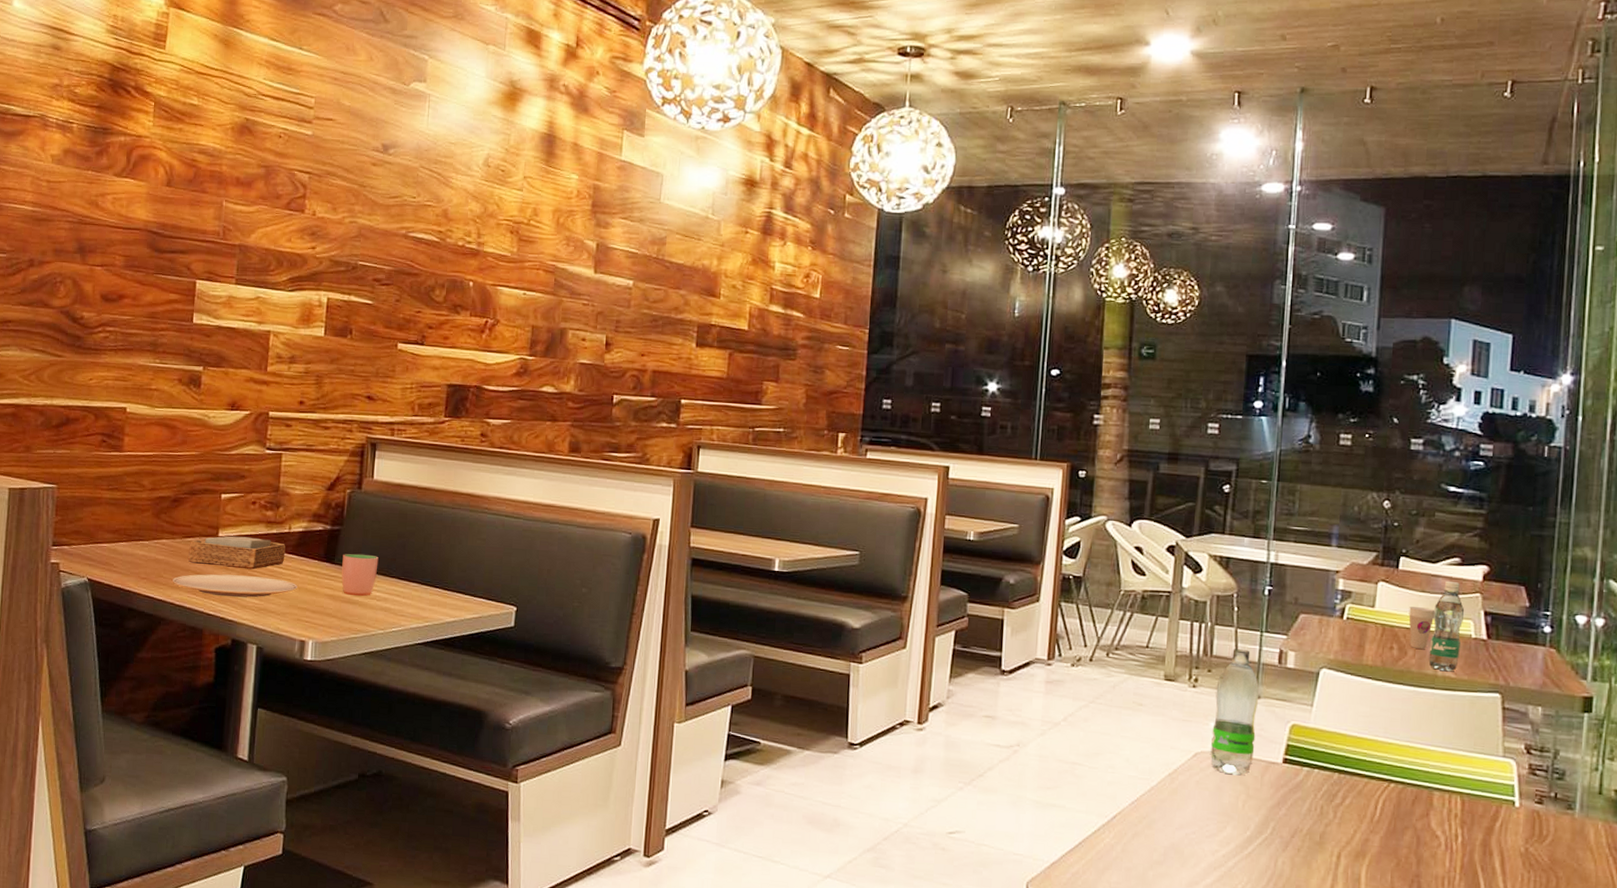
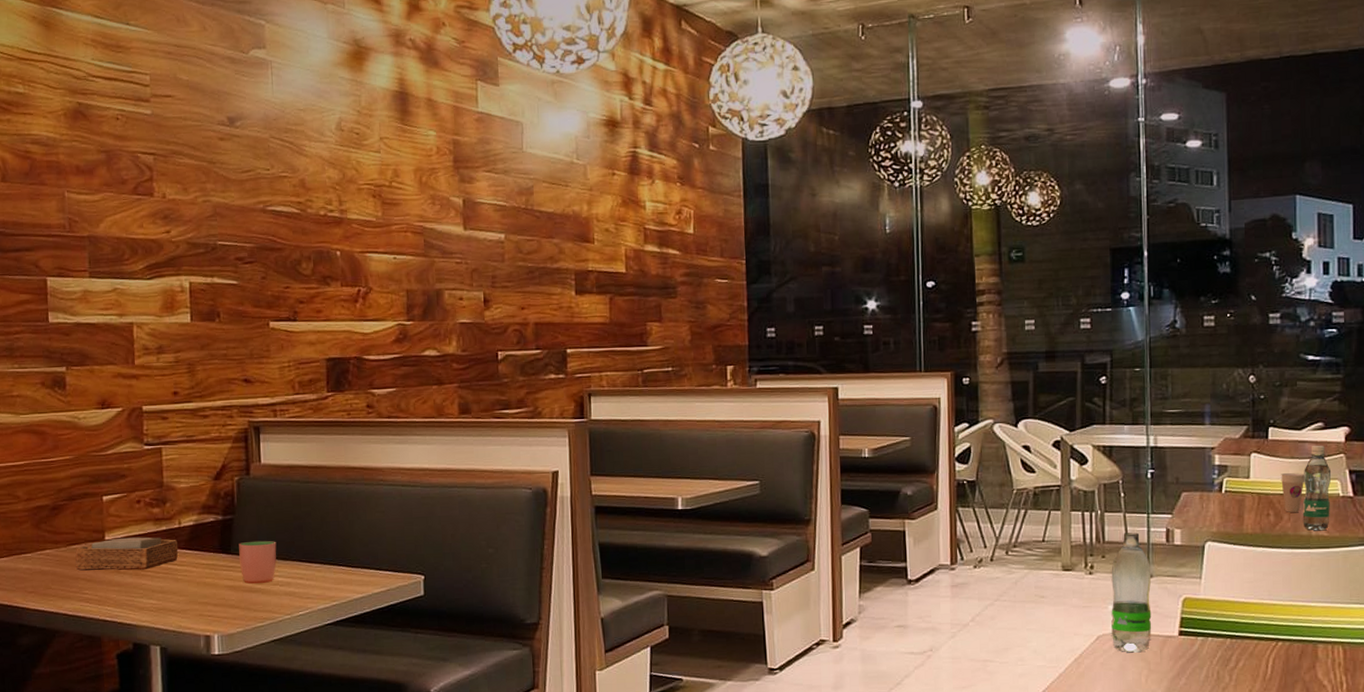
plate: present [172,574,298,598] -> none [62,576,196,601]

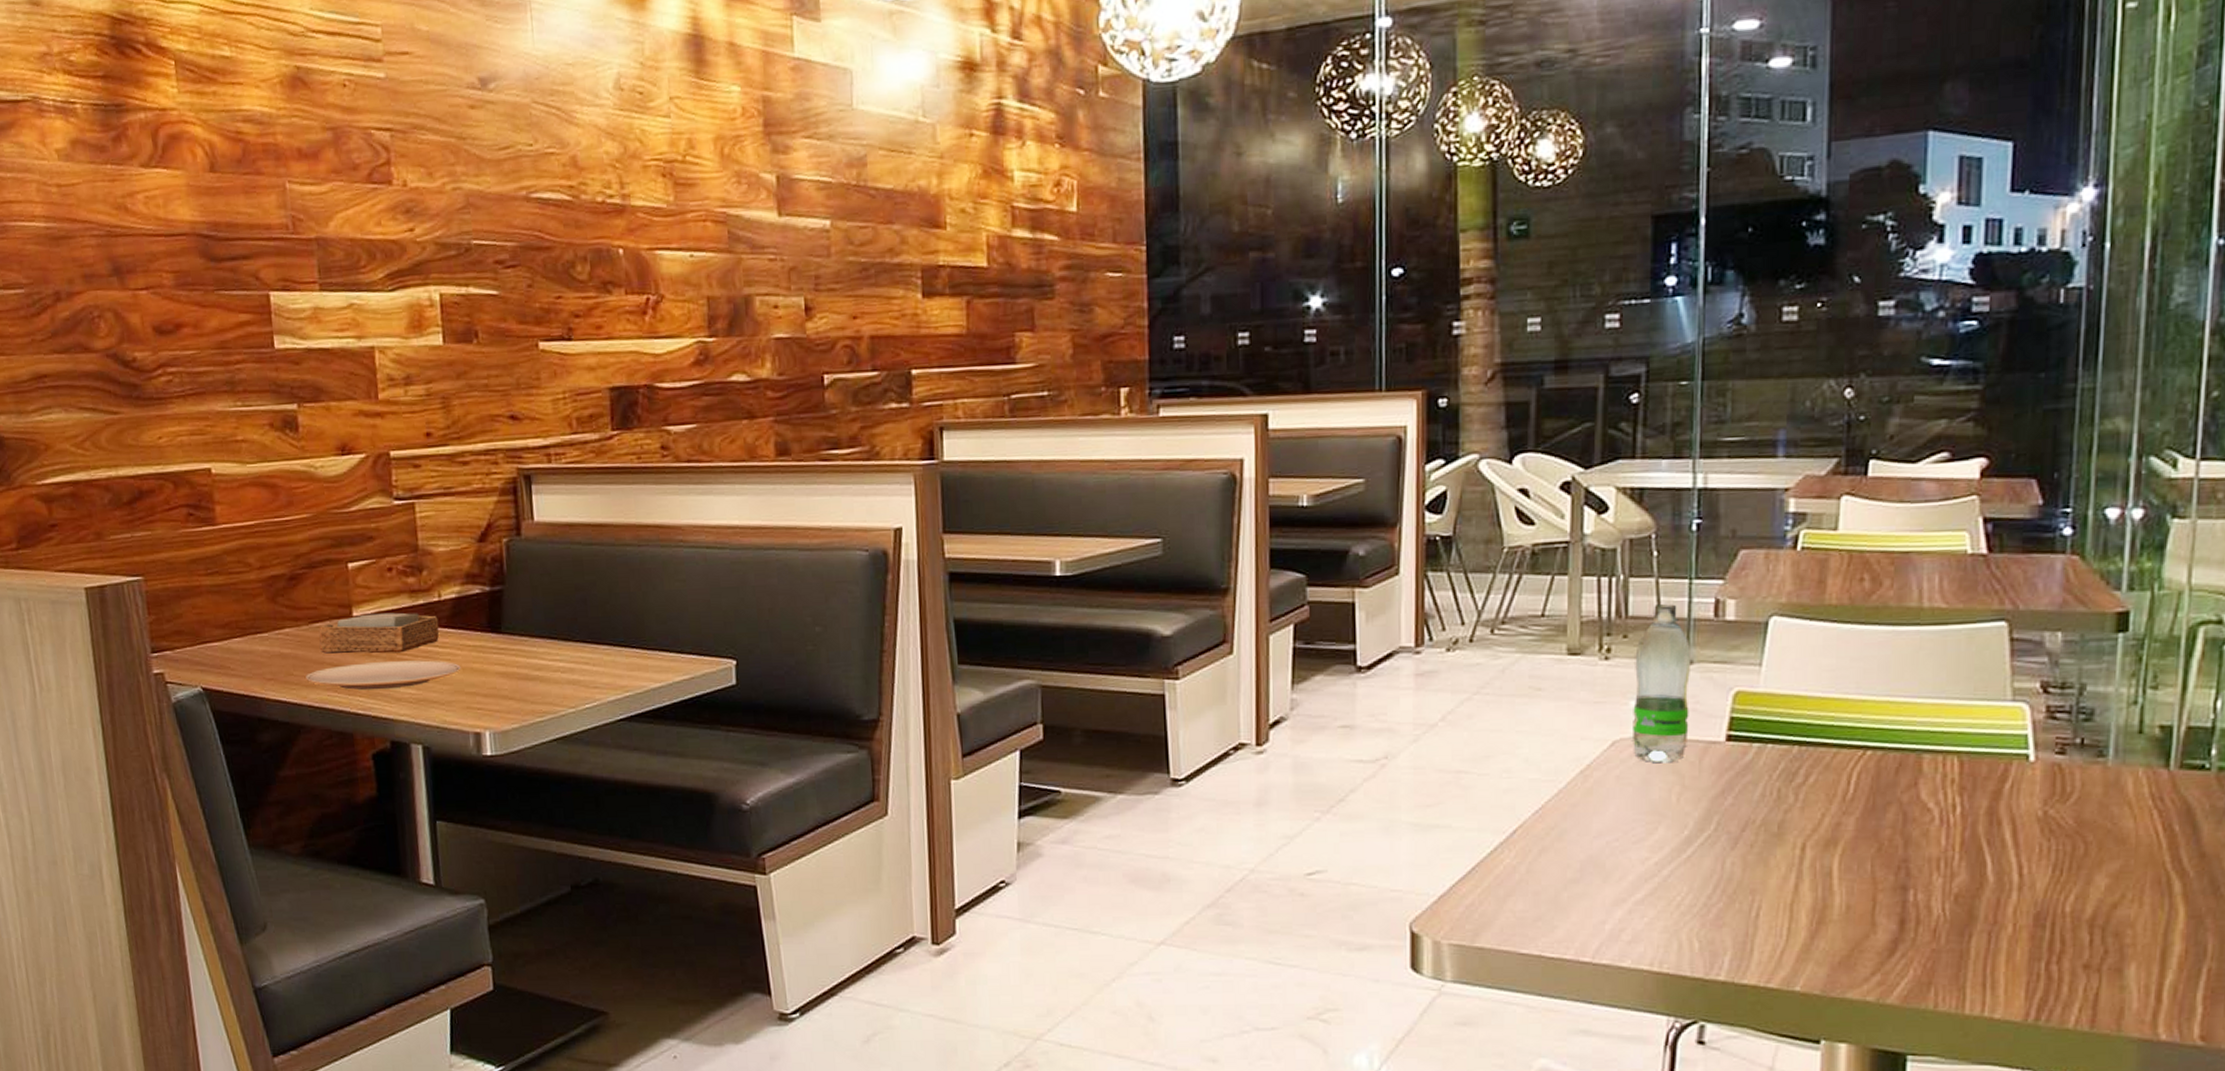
plate: none [62,576,196,601] -> present [305,660,461,691]
cup: present [239,540,277,585] -> none [510,616,557,671]
cup: present [1281,473,1305,512] -> none [1883,522,1918,576]
bottle: present [1302,445,1332,531] -> none [1911,483,1957,602]

